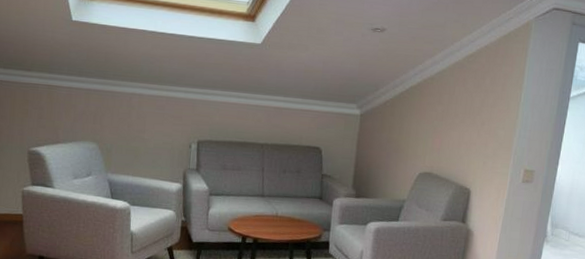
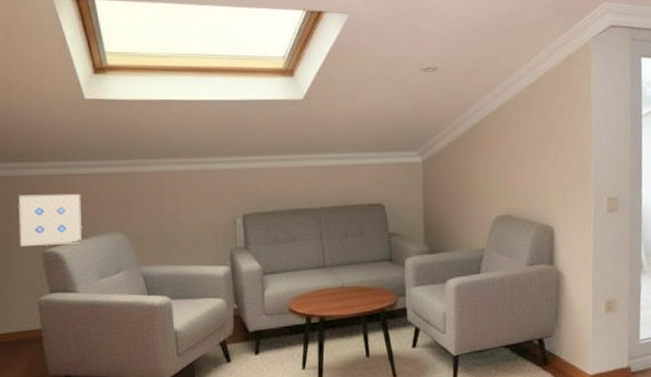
wall art: none [10,98,63,147] -> present [19,193,83,246]

